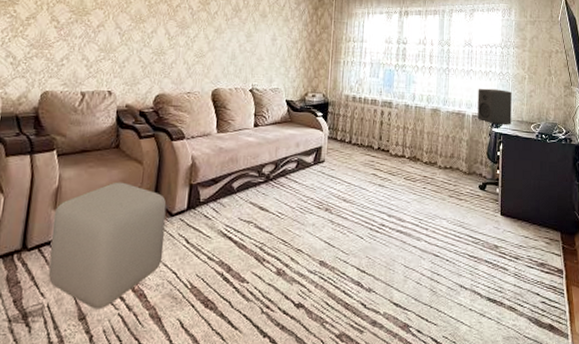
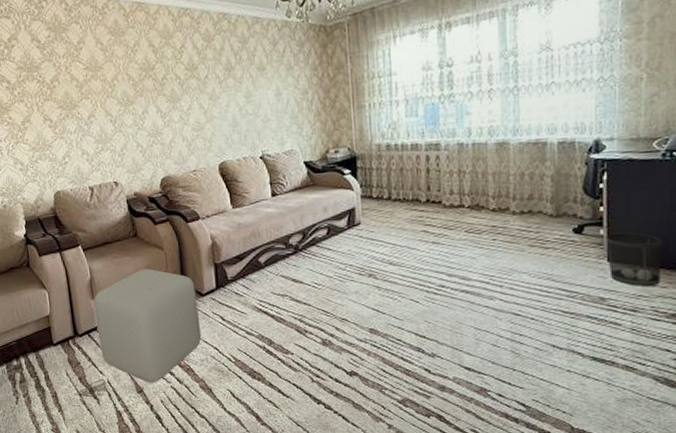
speaker: present [477,88,512,125] -> none [565,100,620,150]
waste bin: none [500,192,535,238] -> present [605,232,662,286]

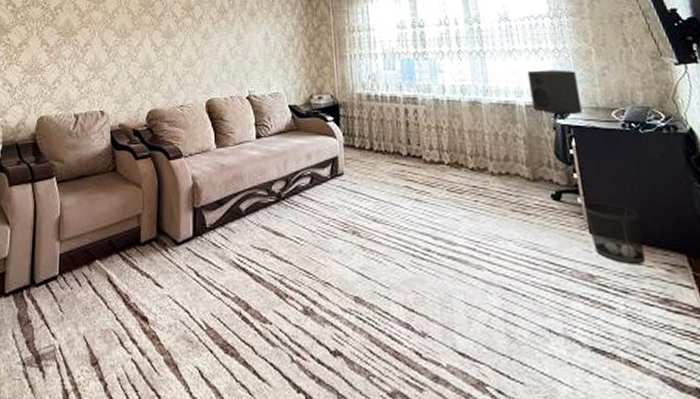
pouf: present [93,268,202,383] -> none [57,208,172,353]
speaker: none [565,100,620,150] -> present [527,69,583,115]

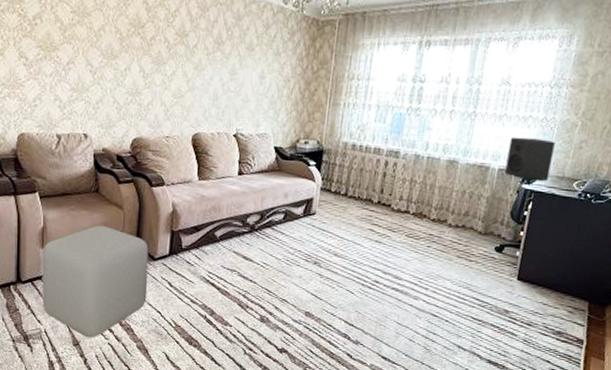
pouf: none [57,208,172,353] -> present [42,225,149,338]
waste bin: present [584,202,646,264] -> none [516,256,563,306]

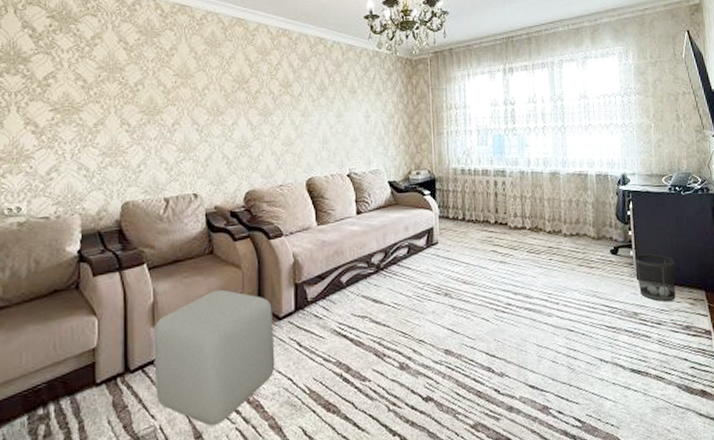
speaker: present [504,136,556,181] -> none [599,142,640,182]
waste bin: none [516,256,563,306] -> present [634,254,676,302]

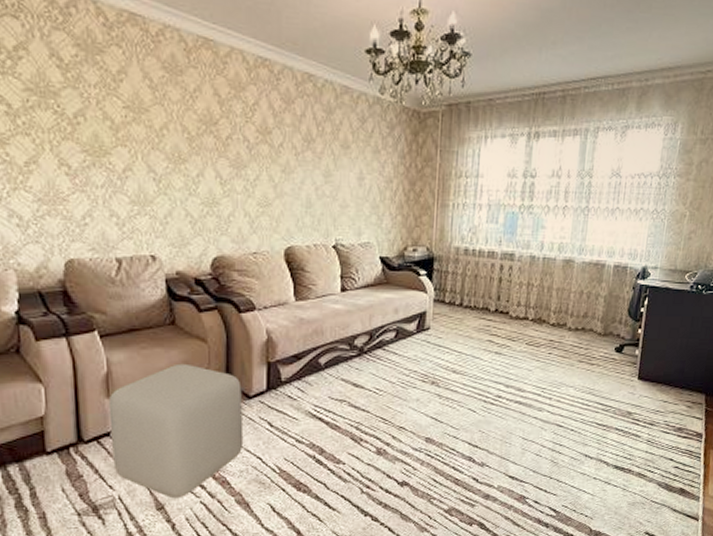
waste bin: present [634,254,676,302] -> none [638,354,680,403]

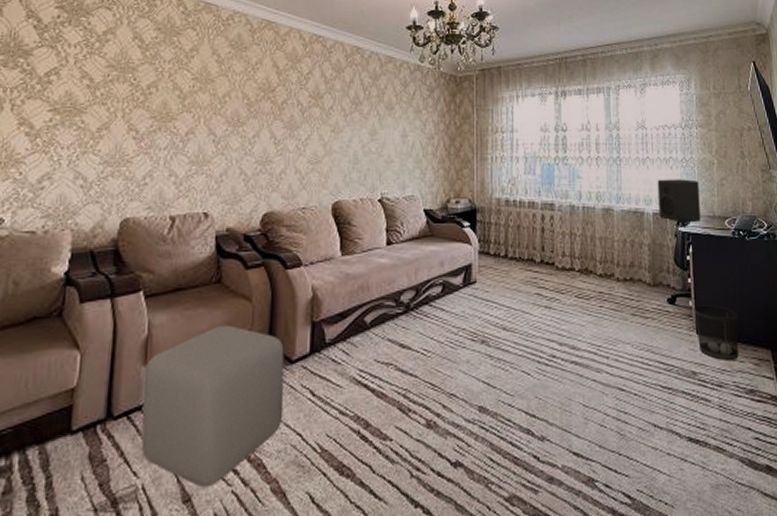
speaker: none [620,231,667,276] -> present [657,179,701,223]
waste bin: none [638,354,680,403] -> present [694,305,739,360]

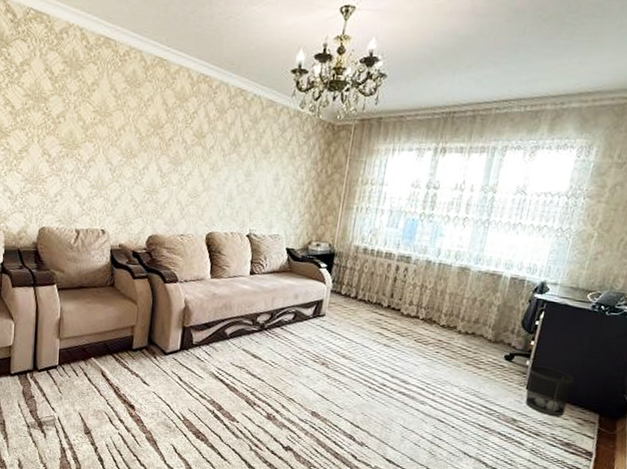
pouf: present [141,325,284,488] -> none [57,318,160,427]
speaker: present [657,179,701,223] -> none [517,245,571,291]

